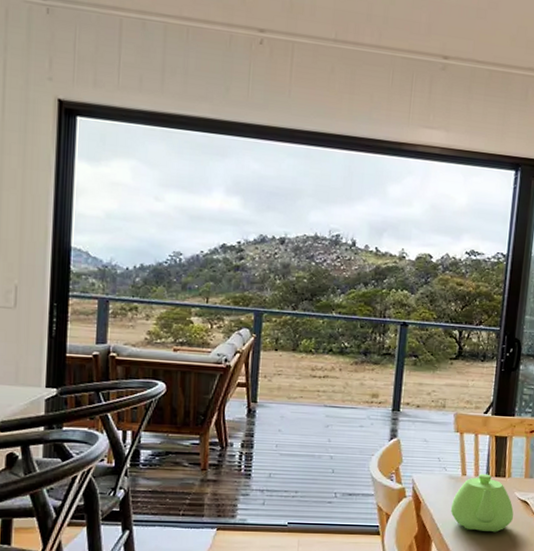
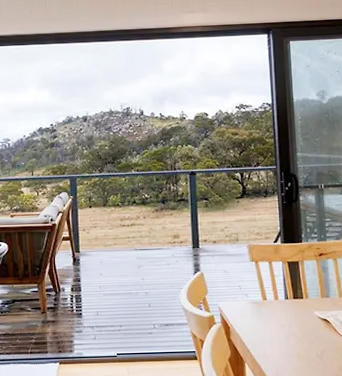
teapot: present [450,473,514,533] -> none [257,297,317,351]

